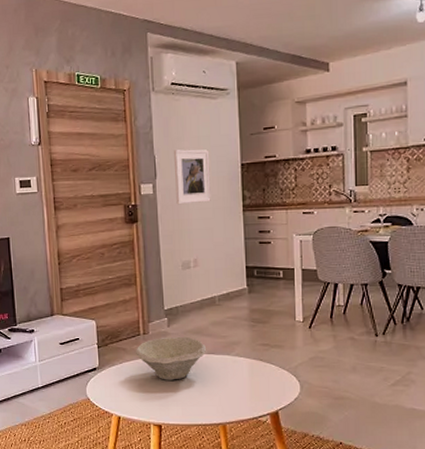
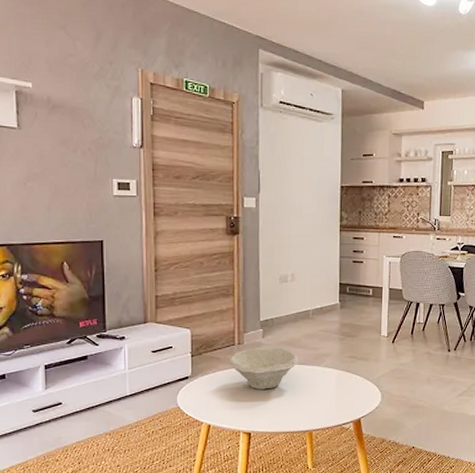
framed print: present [173,149,211,205] -> none [277,167,312,221]

